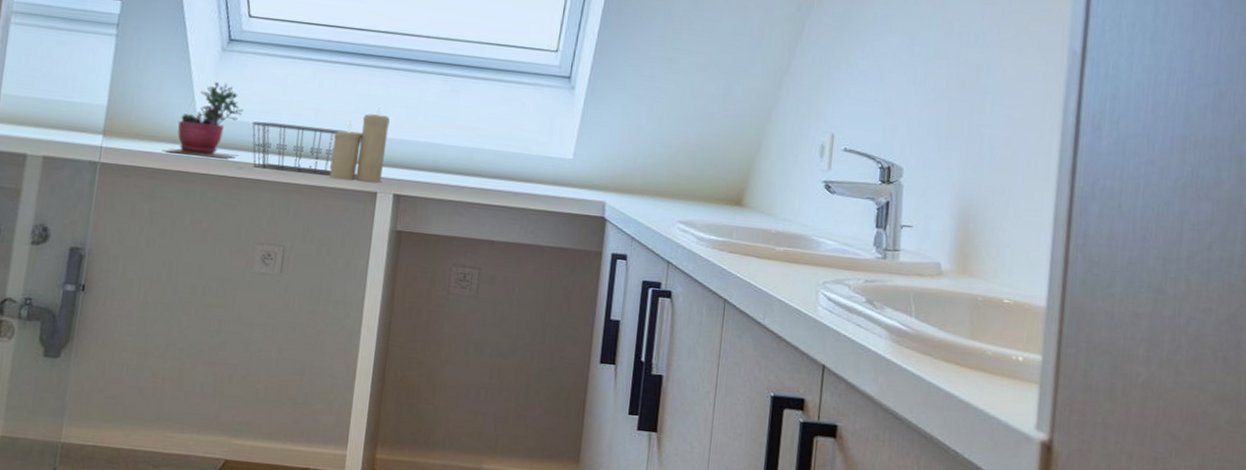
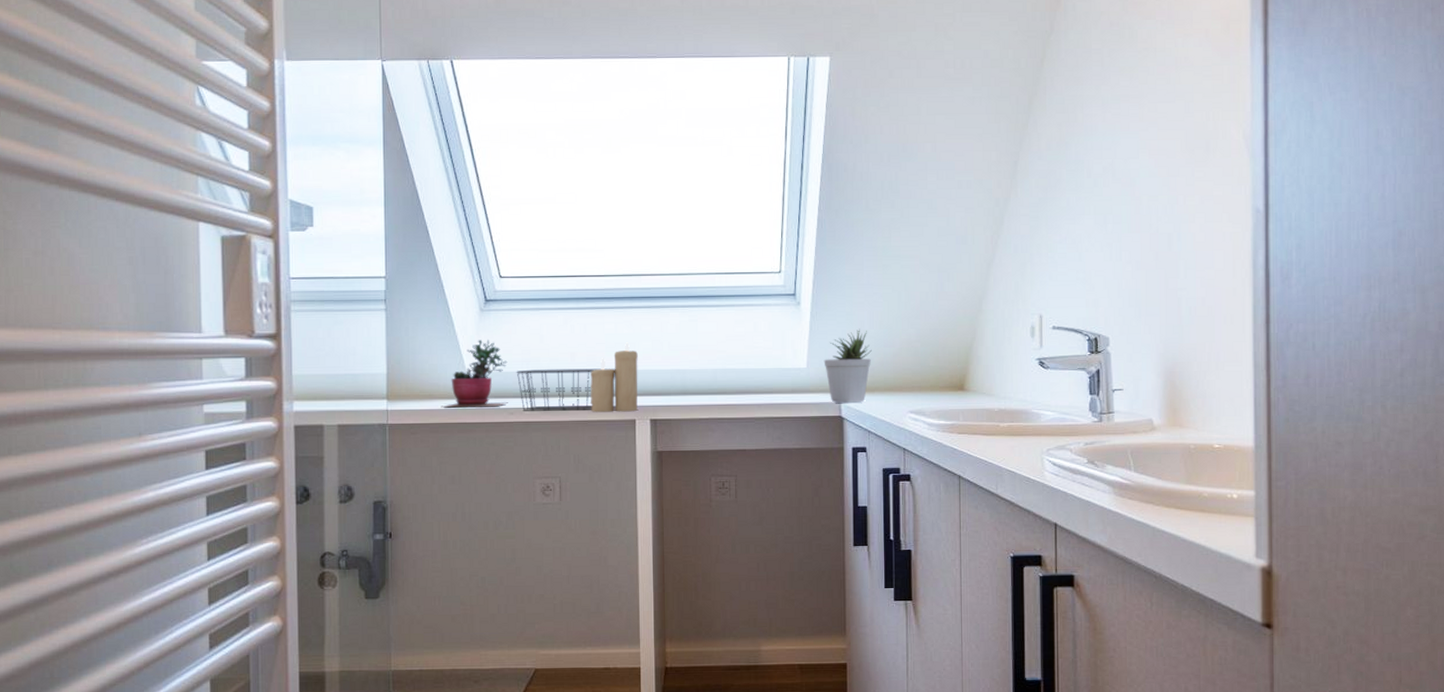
potted plant: none [592,123,646,205] -> present [823,328,872,403]

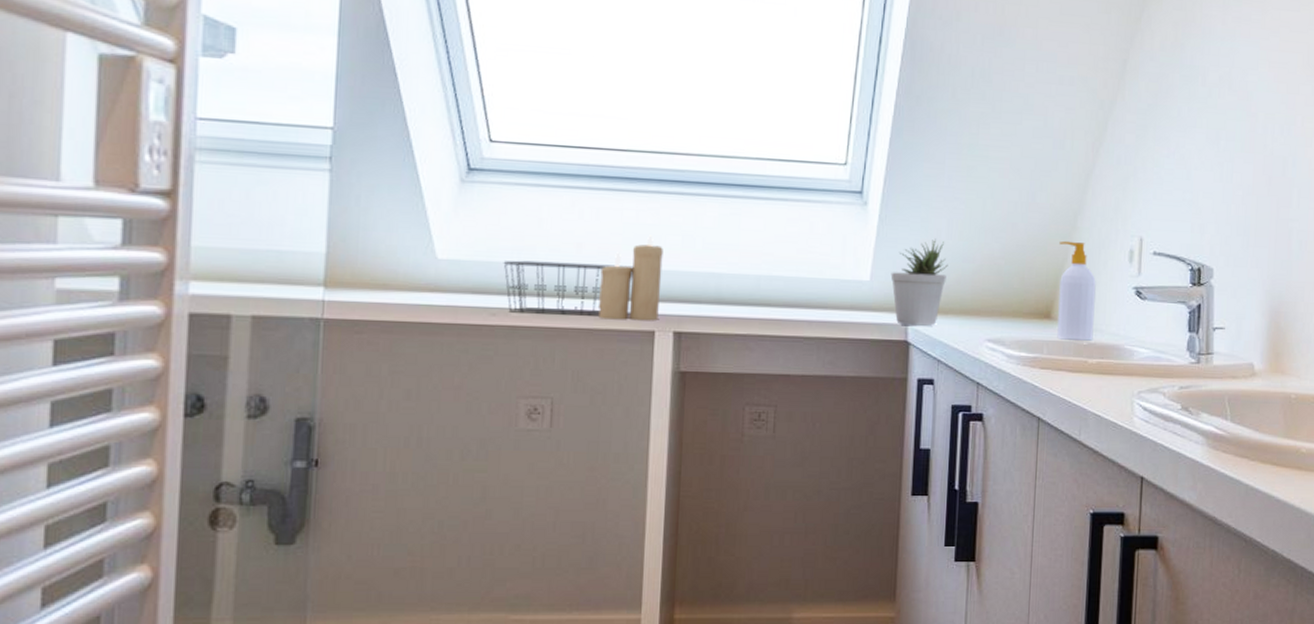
succulent plant: present [441,340,508,408] -> none [398,218,493,305]
soap bottle: none [967,322,1003,409] -> present [1057,240,1096,342]

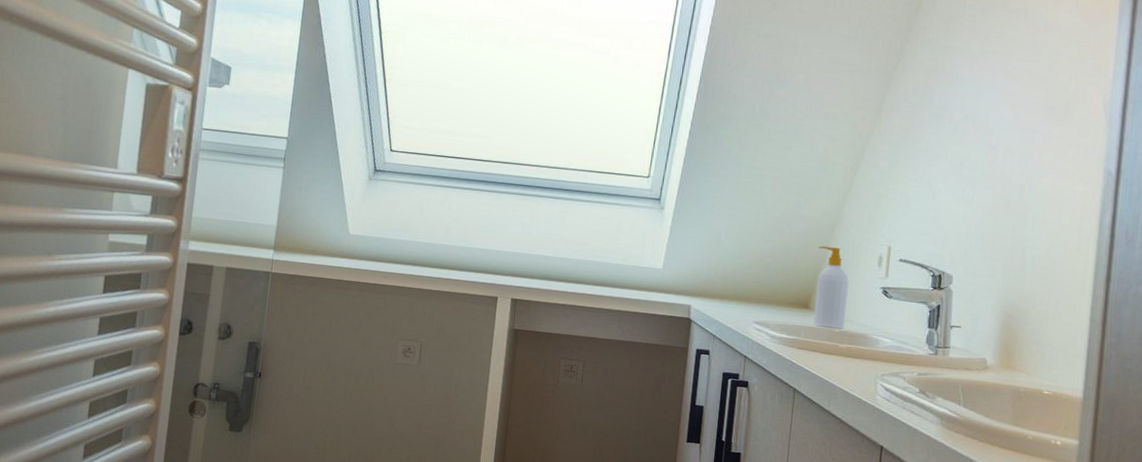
basket: present [503,260,634,318] -> none [394,238,486,284]
candle: present [597,235,663,321] -> none [458,224,508,290]
potted plant: present [890,238,948,326] -> none [679,238,726,308]

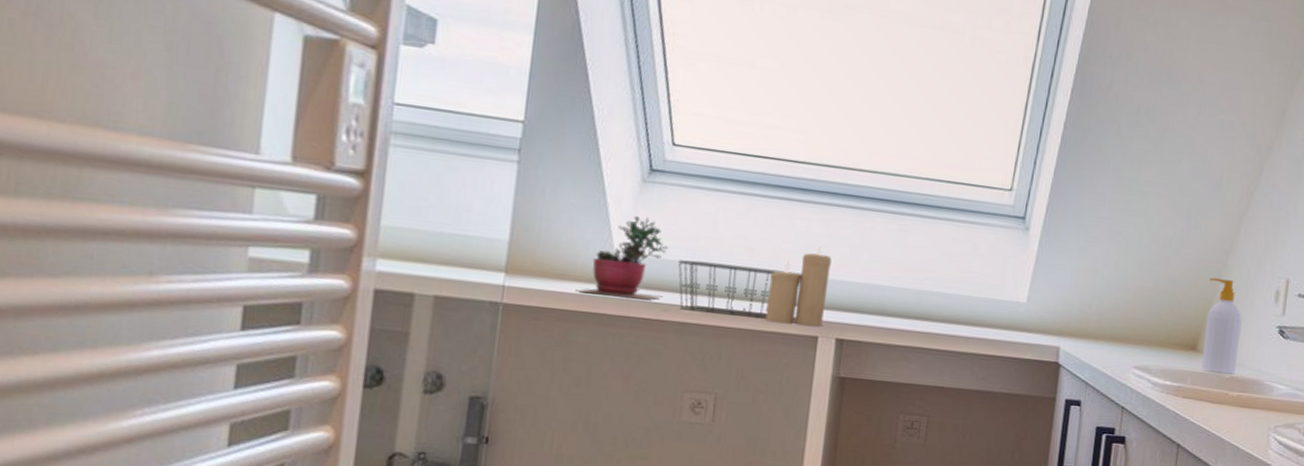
succulent plant: none [321,205,387,269] -> present [575,216,669,300]
basket: none [394,238,486,284] -> present [677,260,802,320]
candle: none [458,224,508,290] -> present [765,245,832,328]

